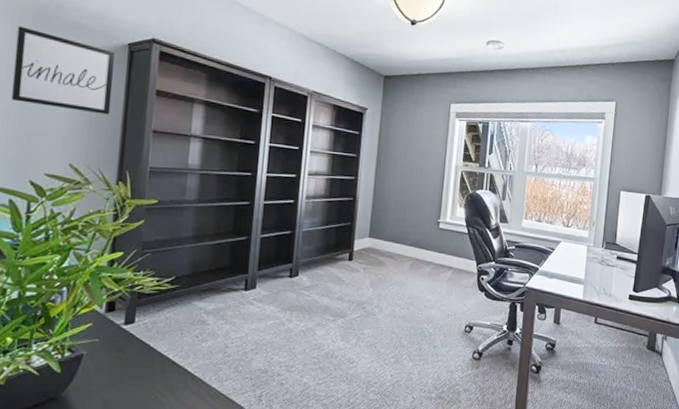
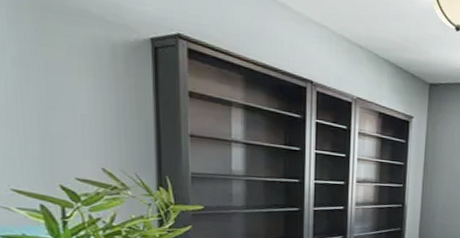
wall art: present [11,26,116,115] -> none [15,12,140,117]

